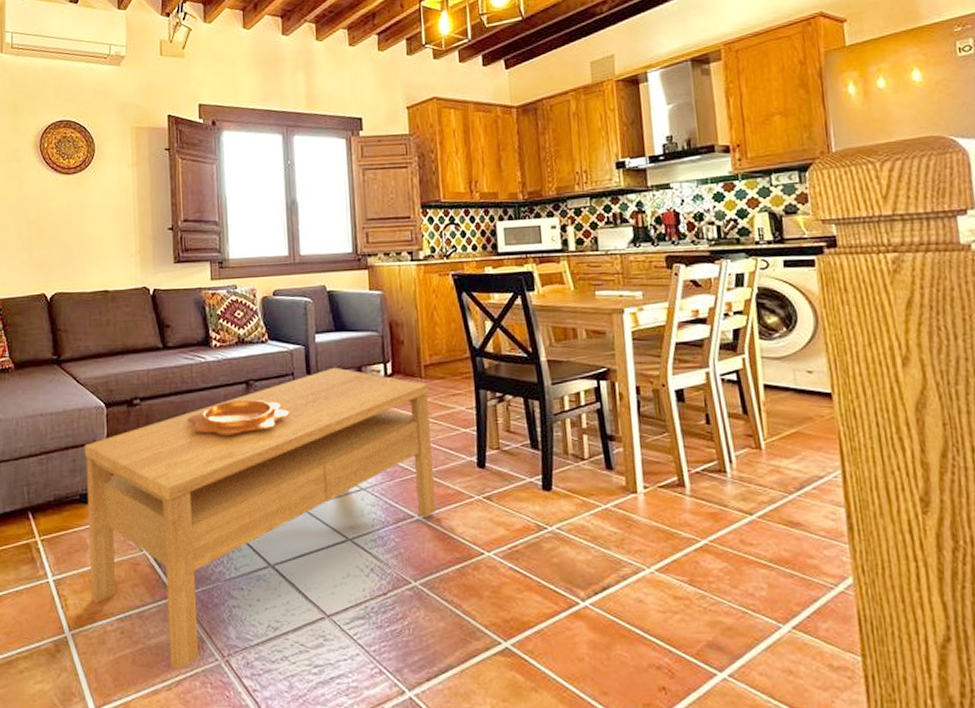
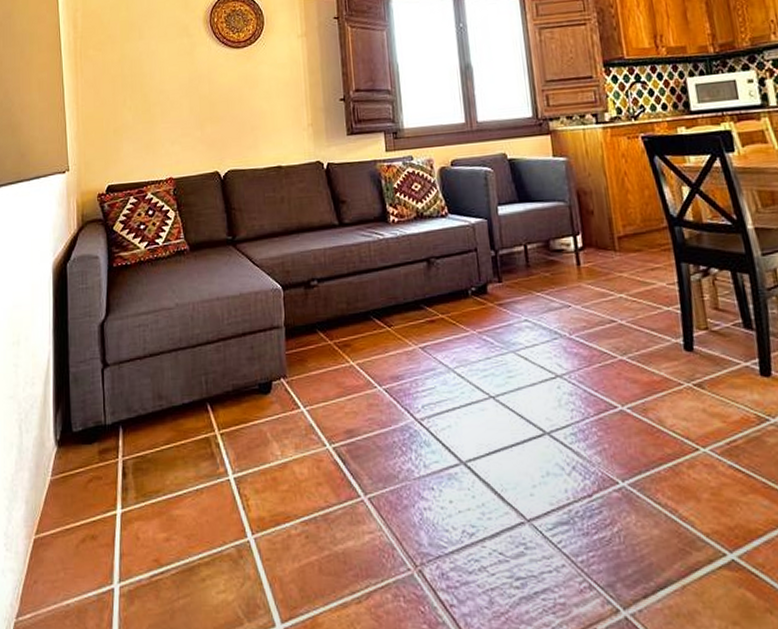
coffee table: present [84,367,436,672] -> none [261,241,641,582]
decorative bowl: present [186,399,290,436] -> none [365,278,475,318]

